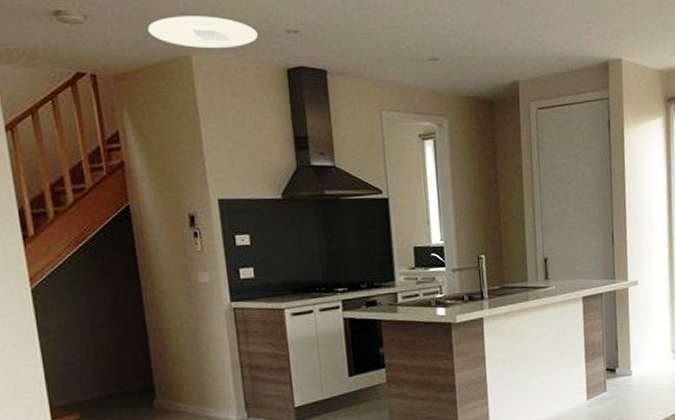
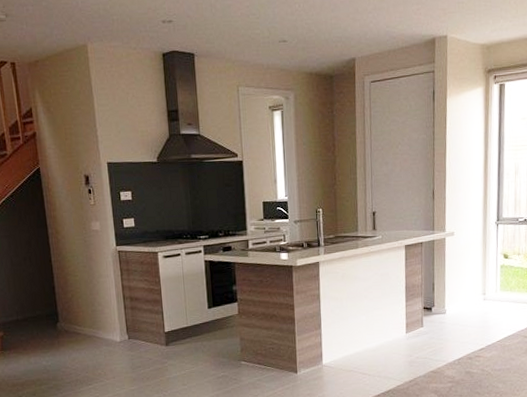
ceiling light: present [148,16,258,49] -> none [54,11,139,39]

